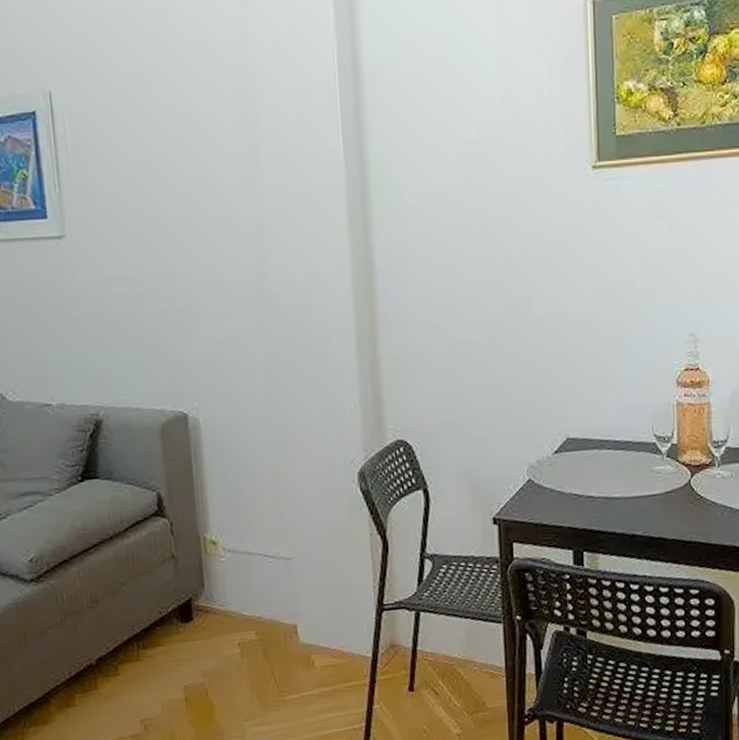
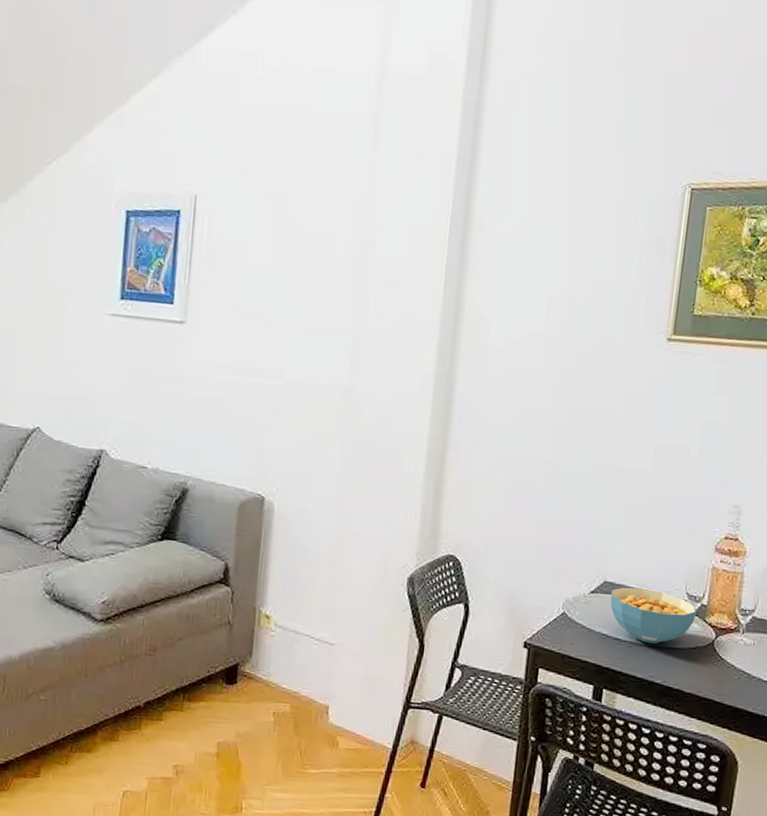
cereal bowl: none [576,438,668,496] -> present [610,587,697,644]

